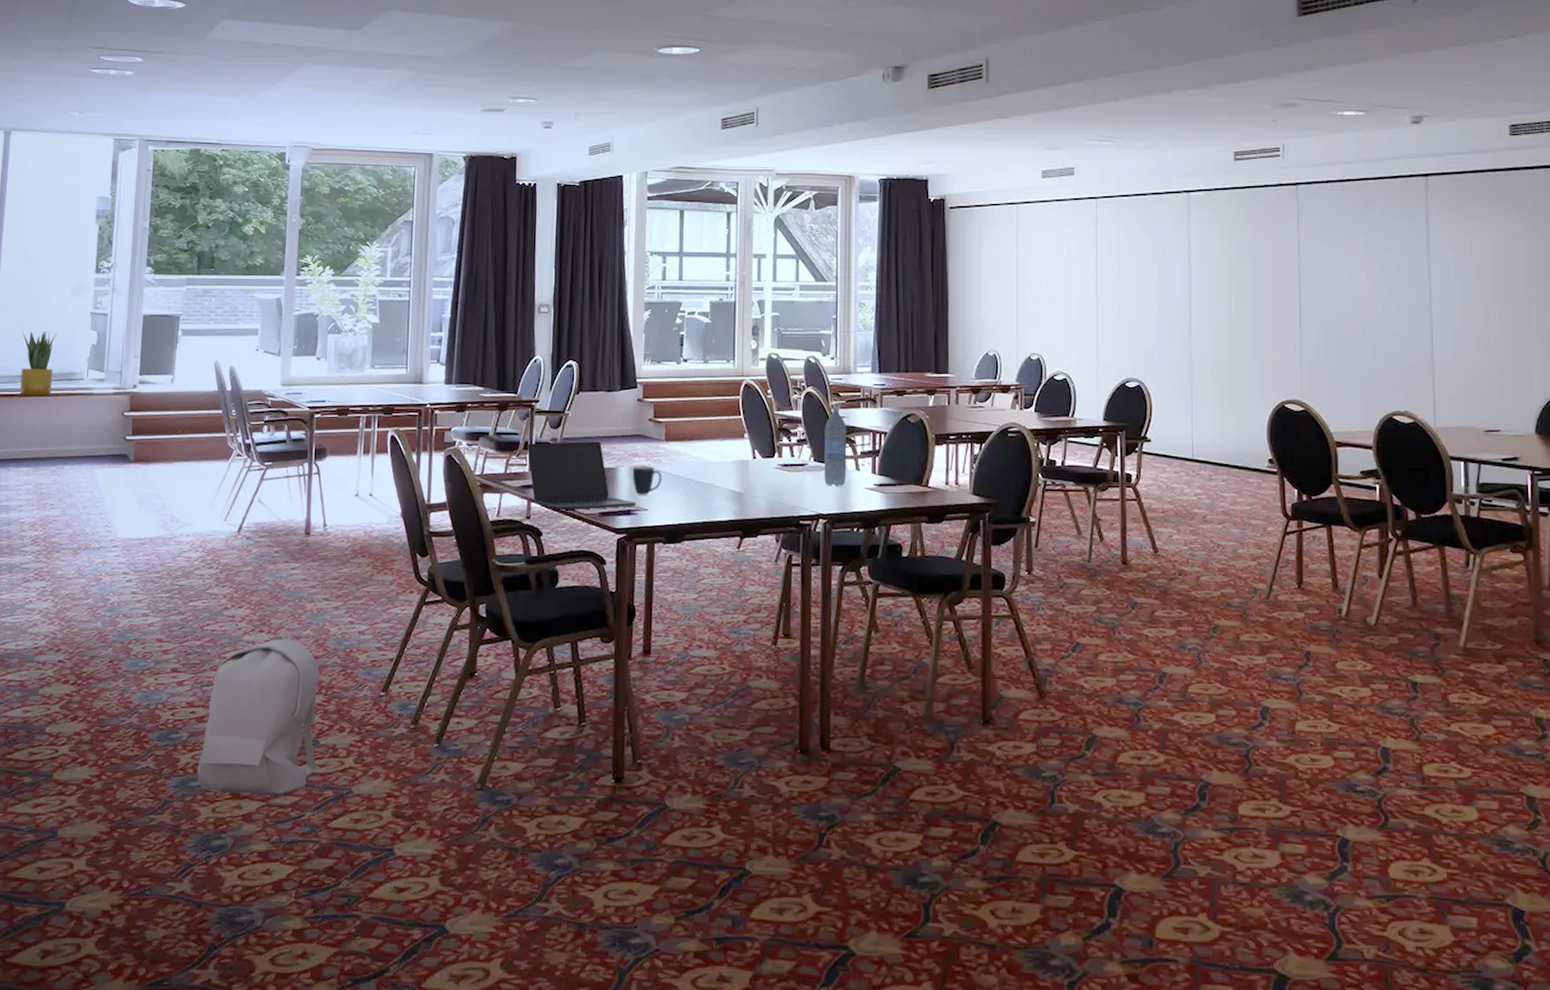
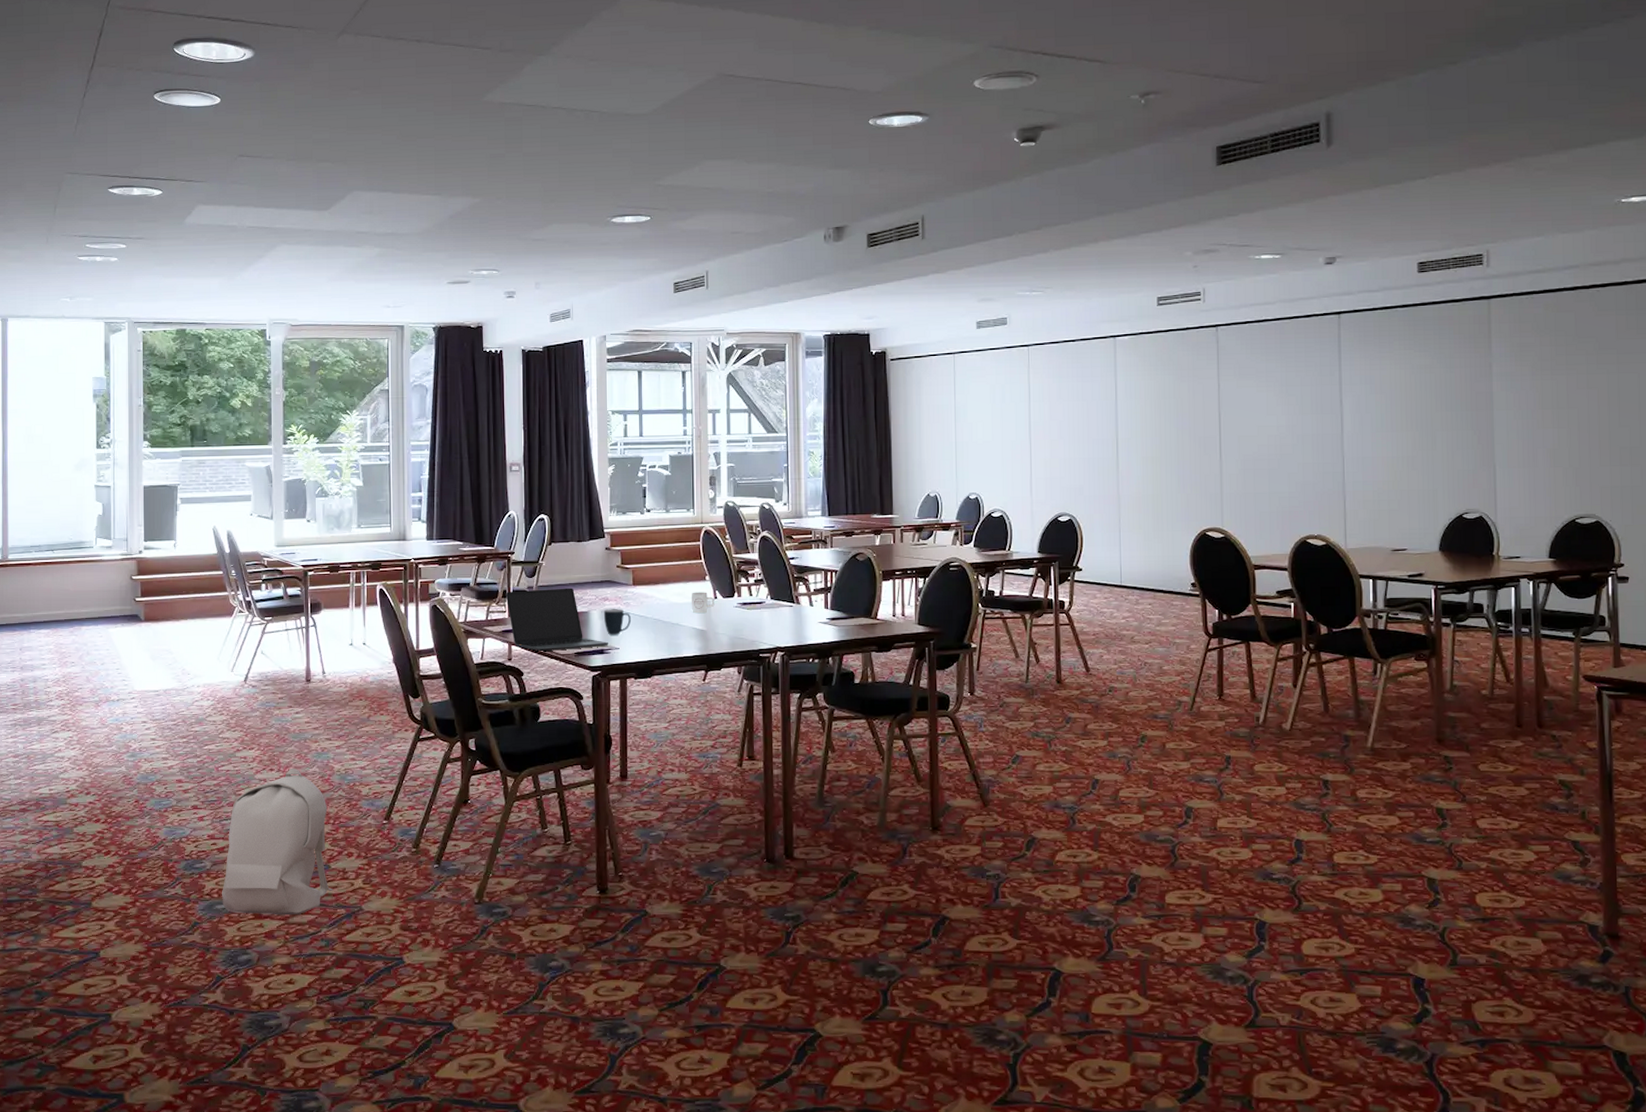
planter: present [20,331,58,396] -> none [33,504,66,564]
mug: none [727,450,753,475] -> present [691,592,715,614]
water bottle: present [824,406,847,487] -> none [780,548,801,622]

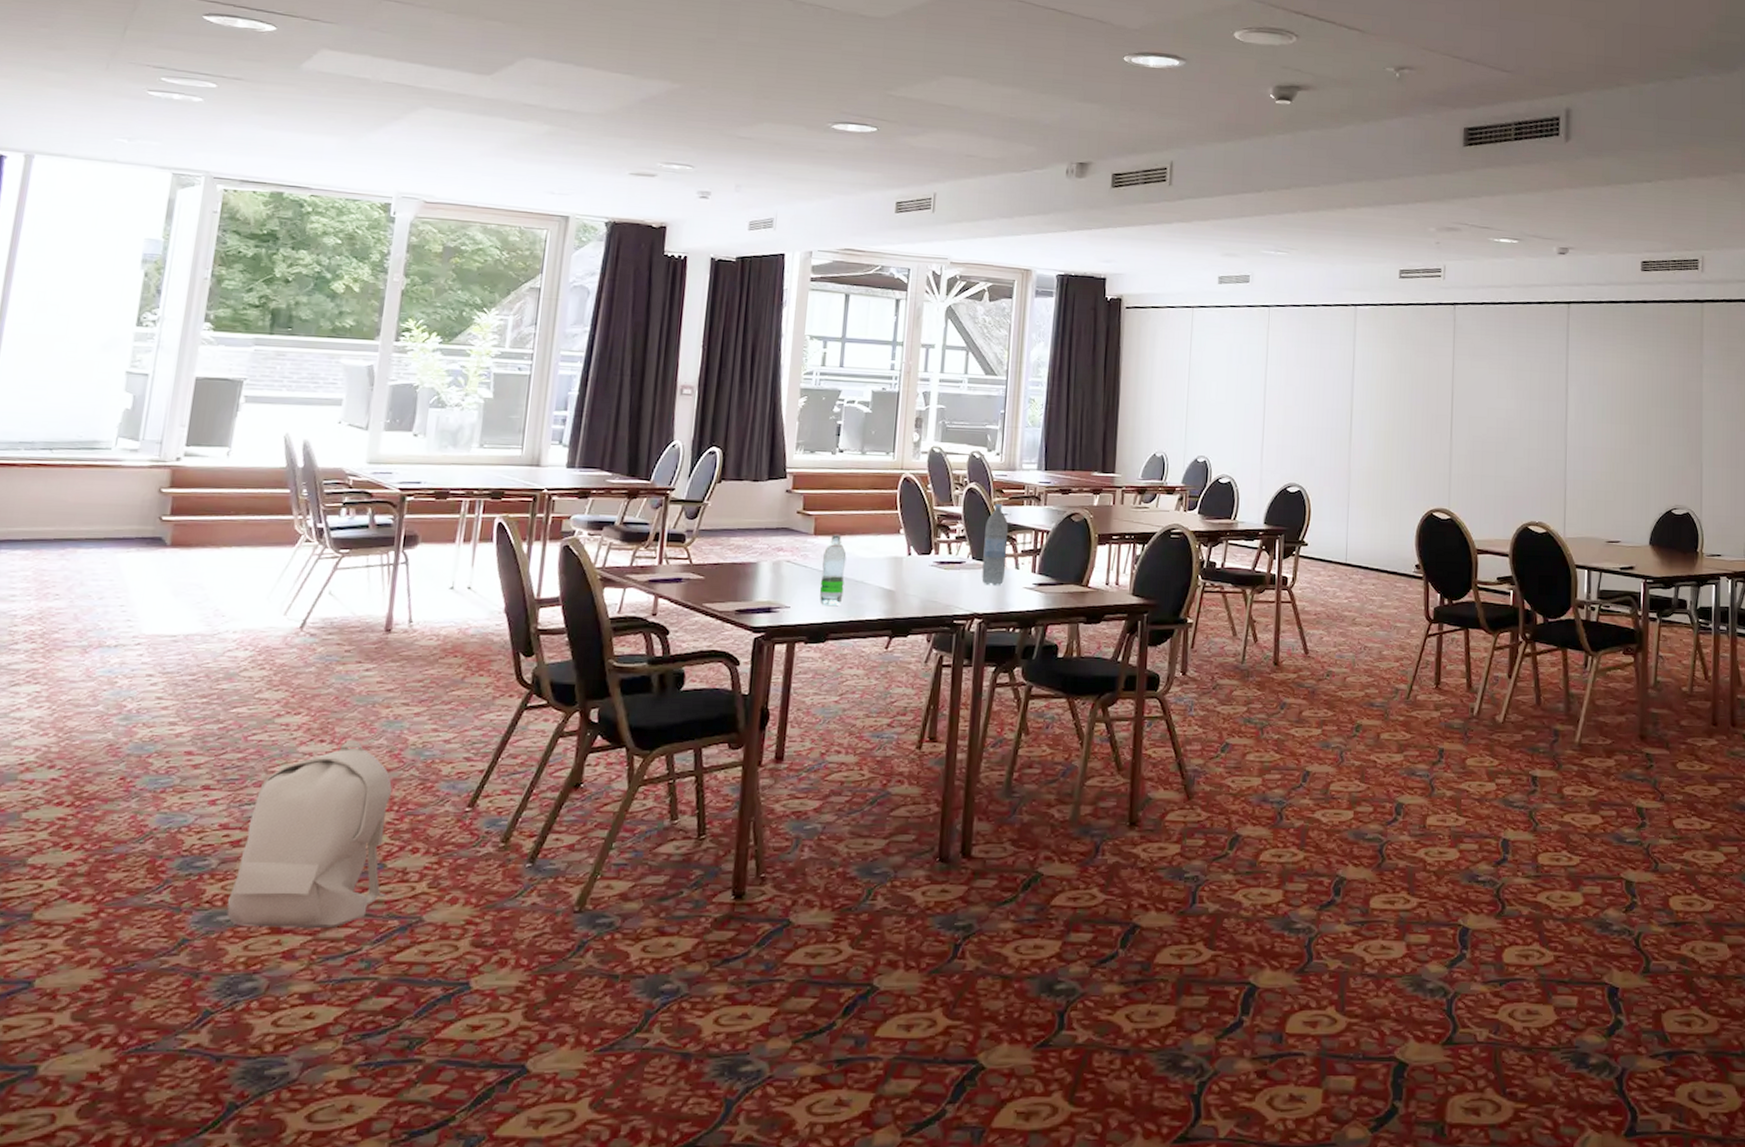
laptop: present [505,588,608,652] -> none [657,533,777,608]
mug: present [603,609,632,635] -> none [775,561,809,592]
bottle: none [642,584,663,645] -> present [819,535,847,605]
mug: present [691,592,715,614] -> none [880,546,908,572]
water bottle: none [780,548,801,622] -> present [981,503,1009,586]

